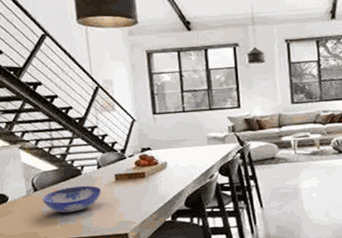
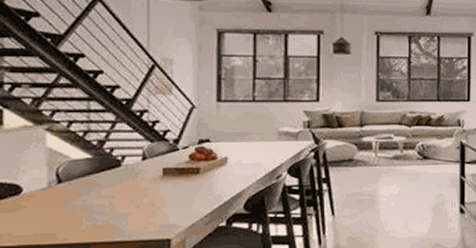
ceramic bowl: present [42,185,102,213] -> none [67,179,144,211]

